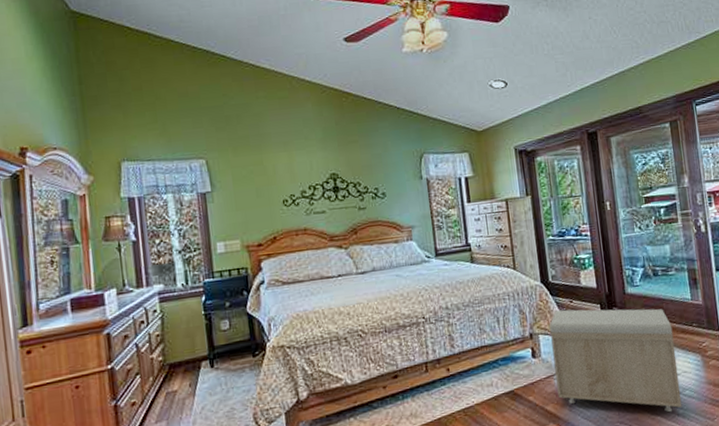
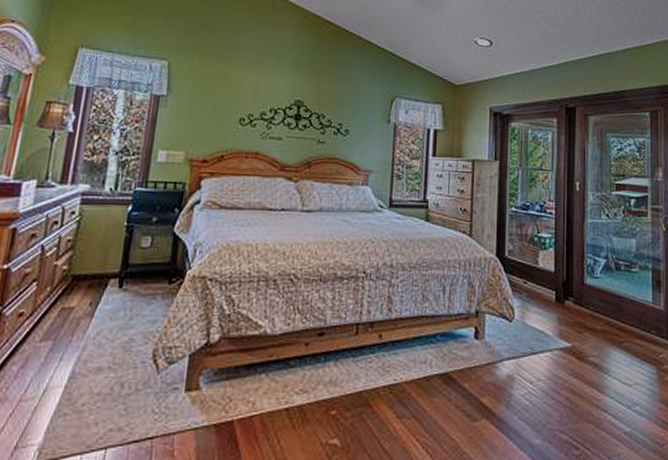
storage bench: present [549,308,682,413] -> none [496,290,630,429]

